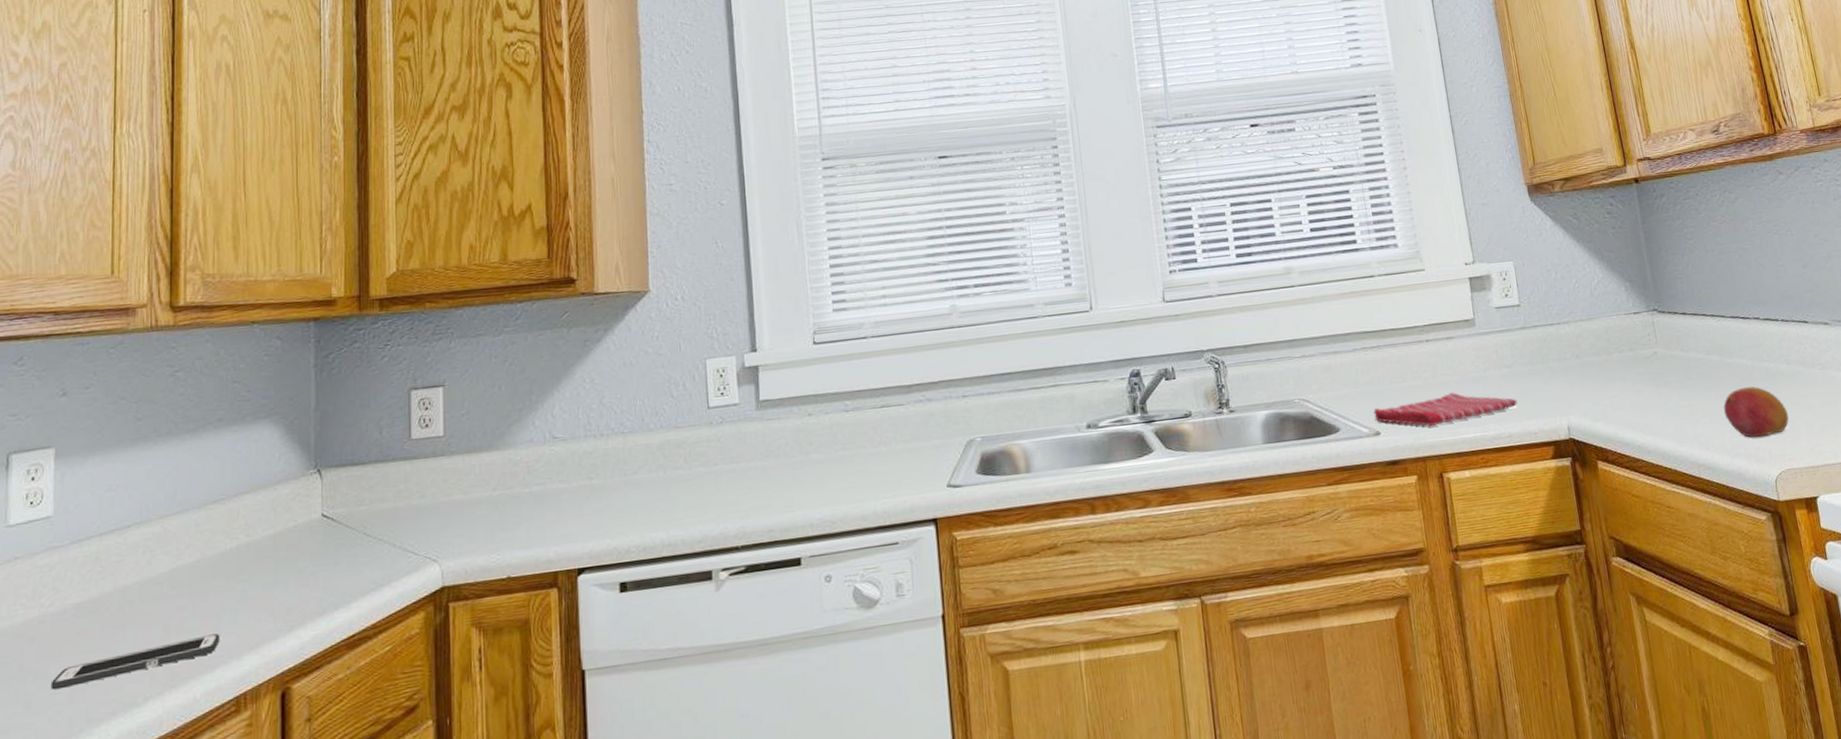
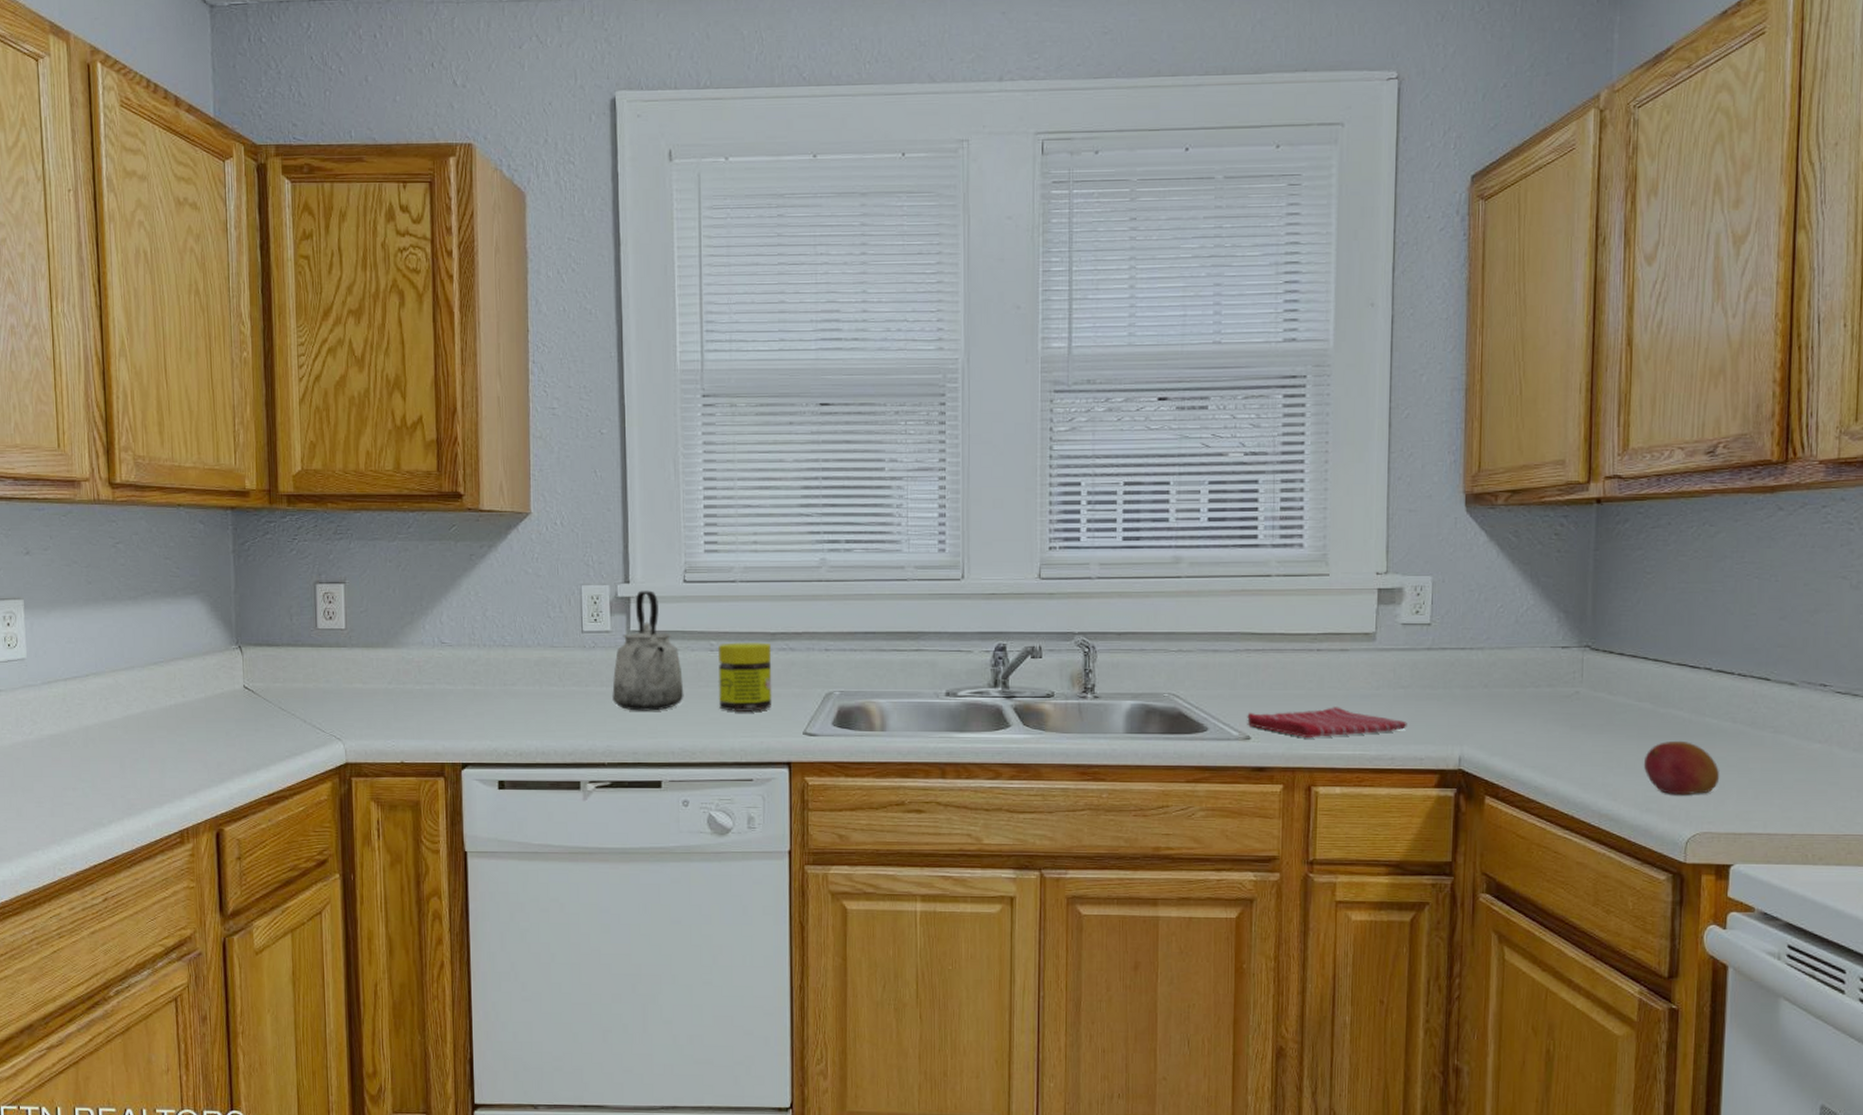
cell phone: present [50,633,220,691] -> none [35,776,165,804]
kettle: none [743,356,820,486] -> present [612,590,684,711]
jar: none [853,396,913,473] -> present [717,642,772,711]

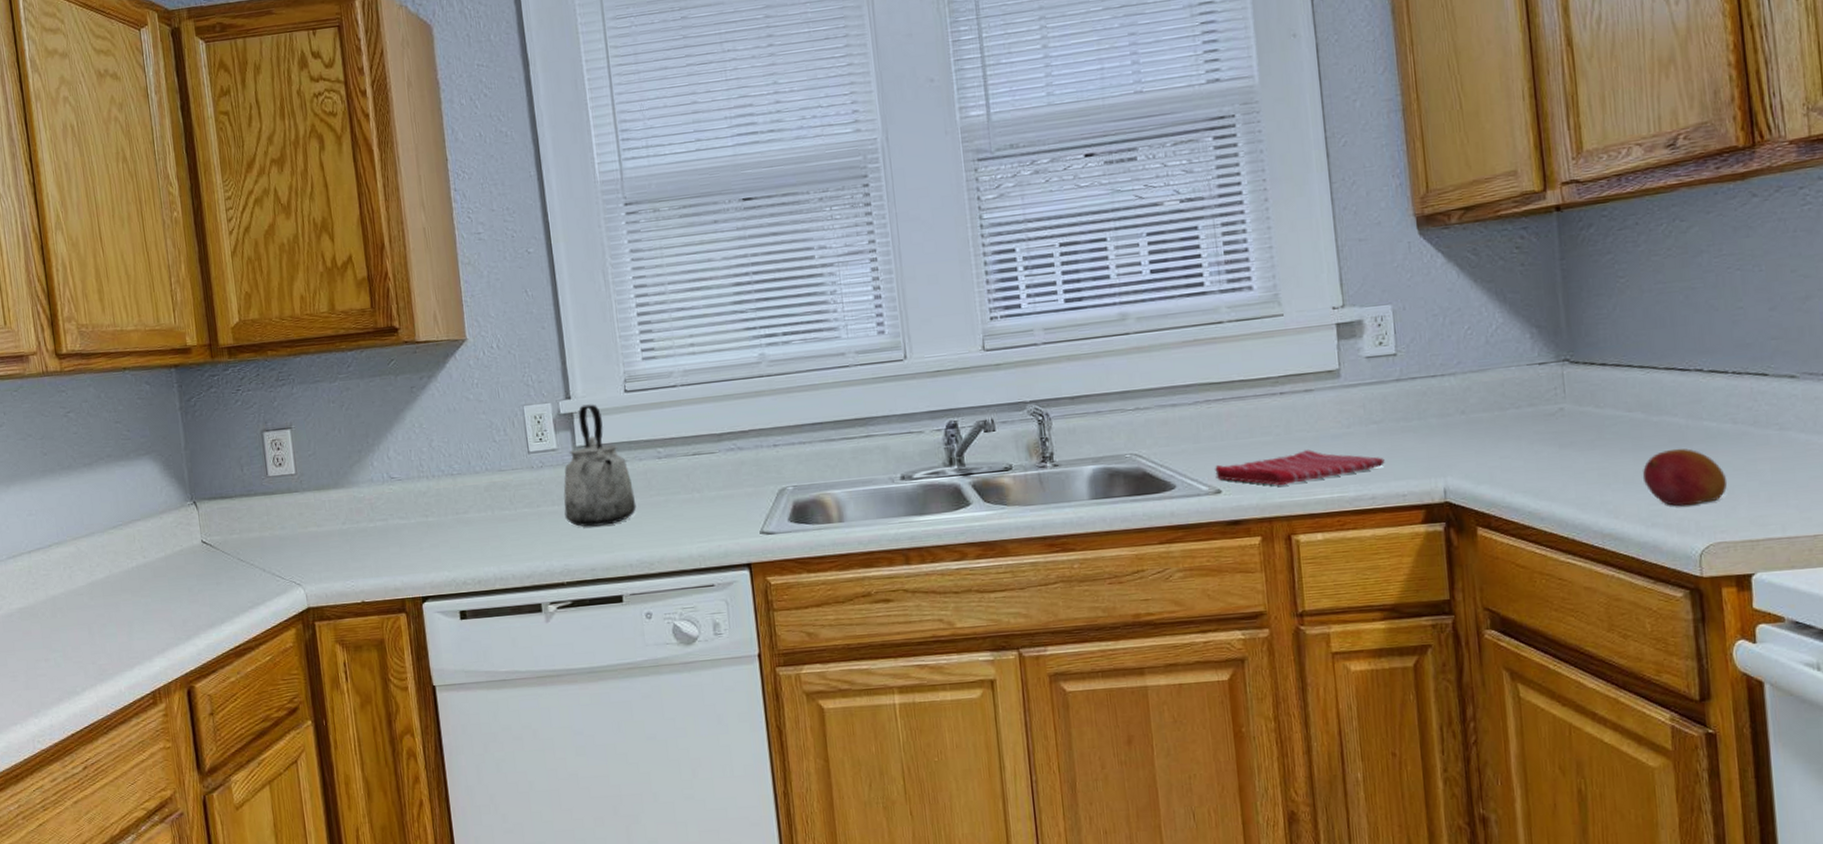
jar: present [717,642,772,711] -> none [666,444,726,518]

